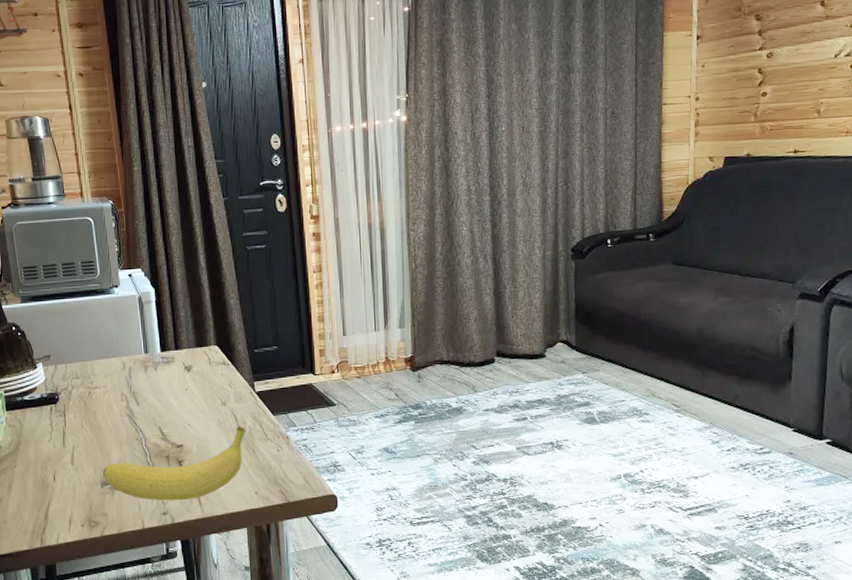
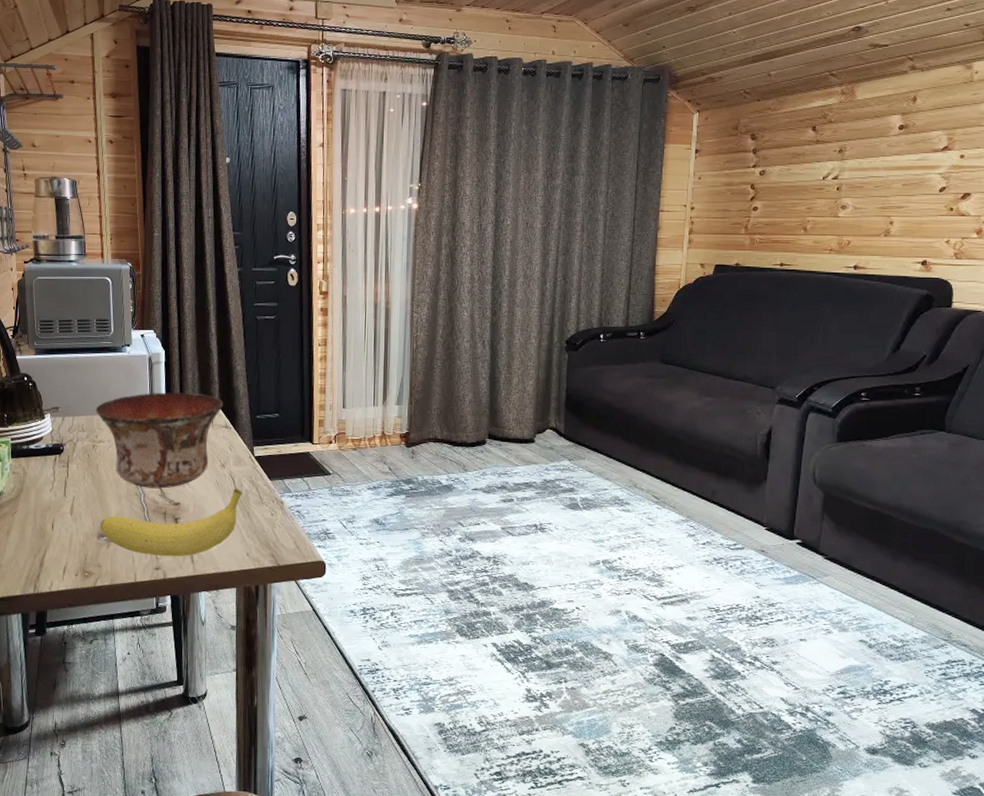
bowl: none [88,331,220,432] -> present [95,392,224,489]

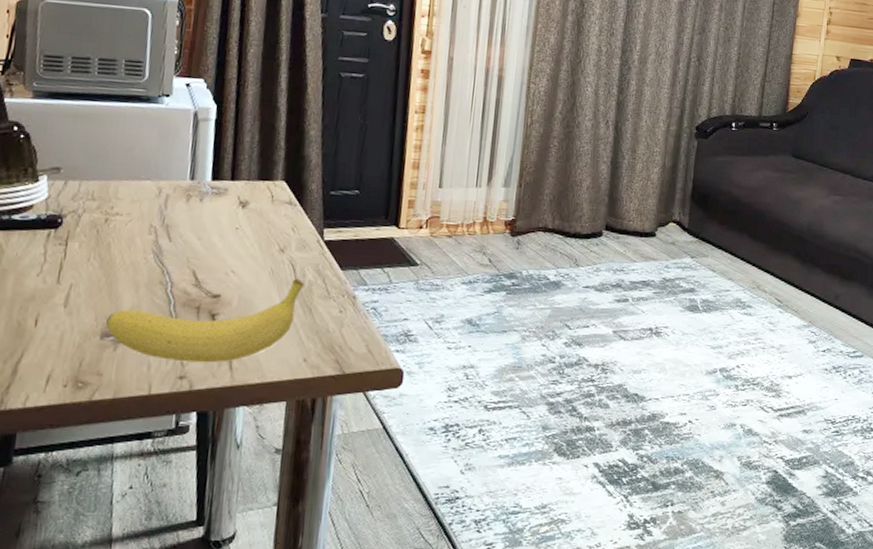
bowl: present [95,392,224,489] -> none [113,156,290,277]

